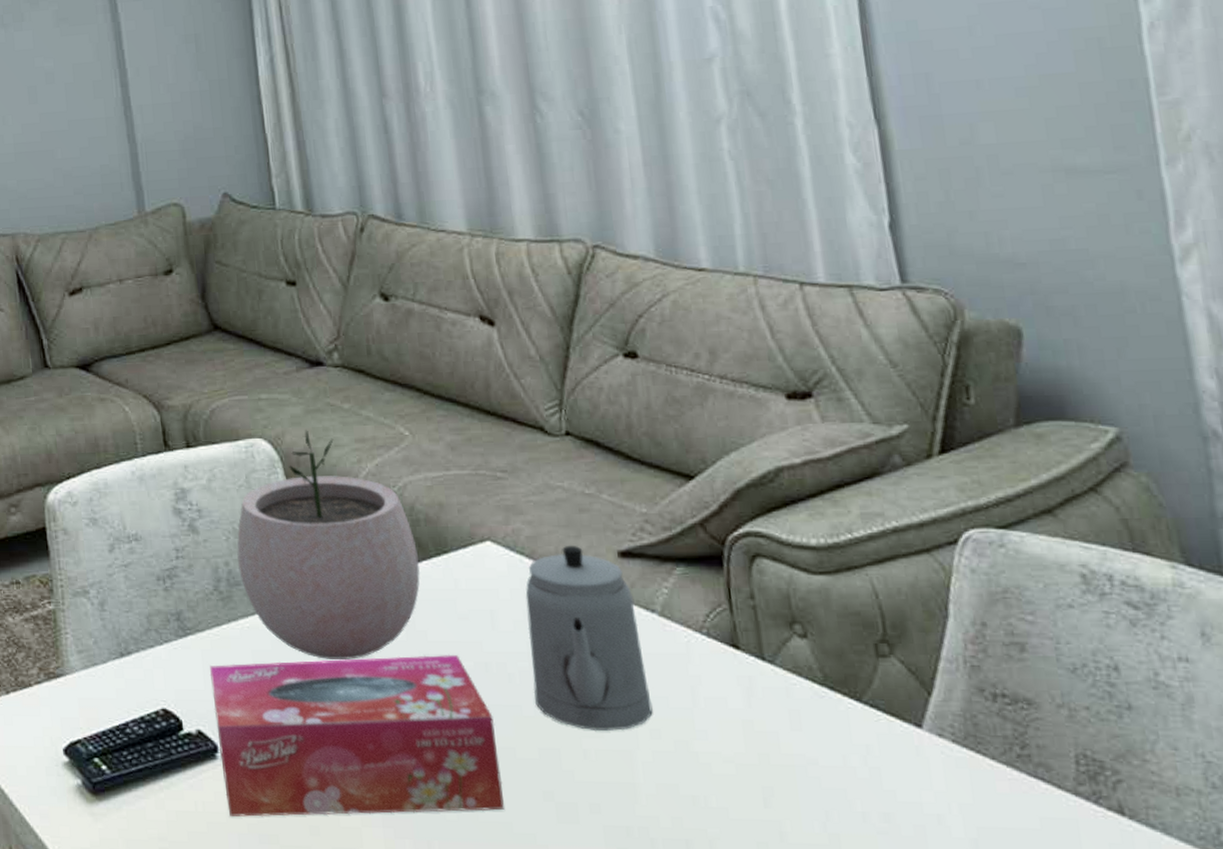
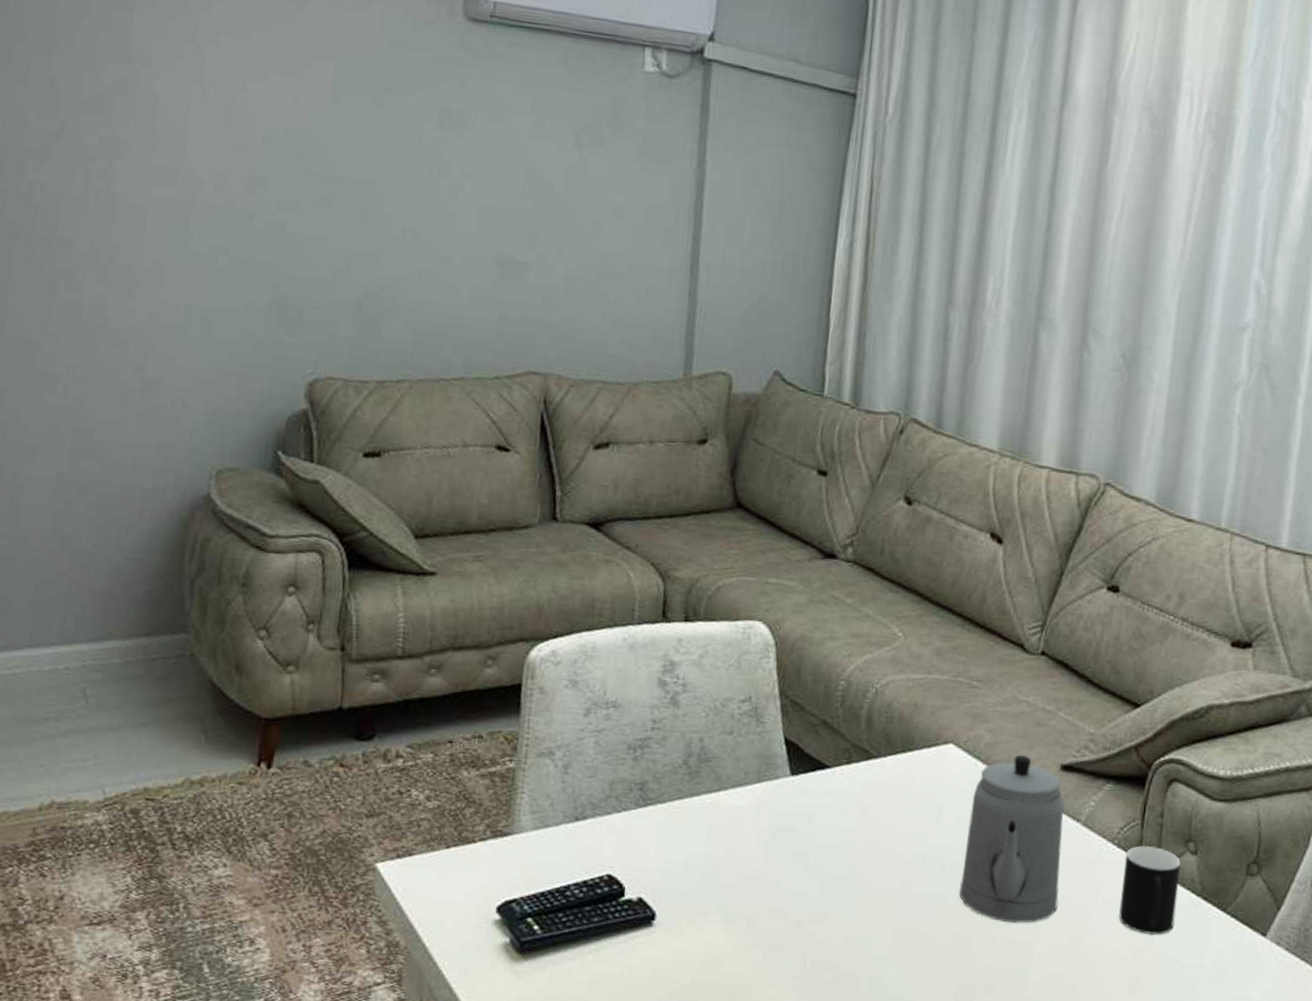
tissue box: present [209,654,504,817] -> none [653,836,920,988]
plant pot: present [237,430,420,659] -> none [711,619,886,842]
cup: none [719,633,800,735] -> present [1118,846,1181,935]

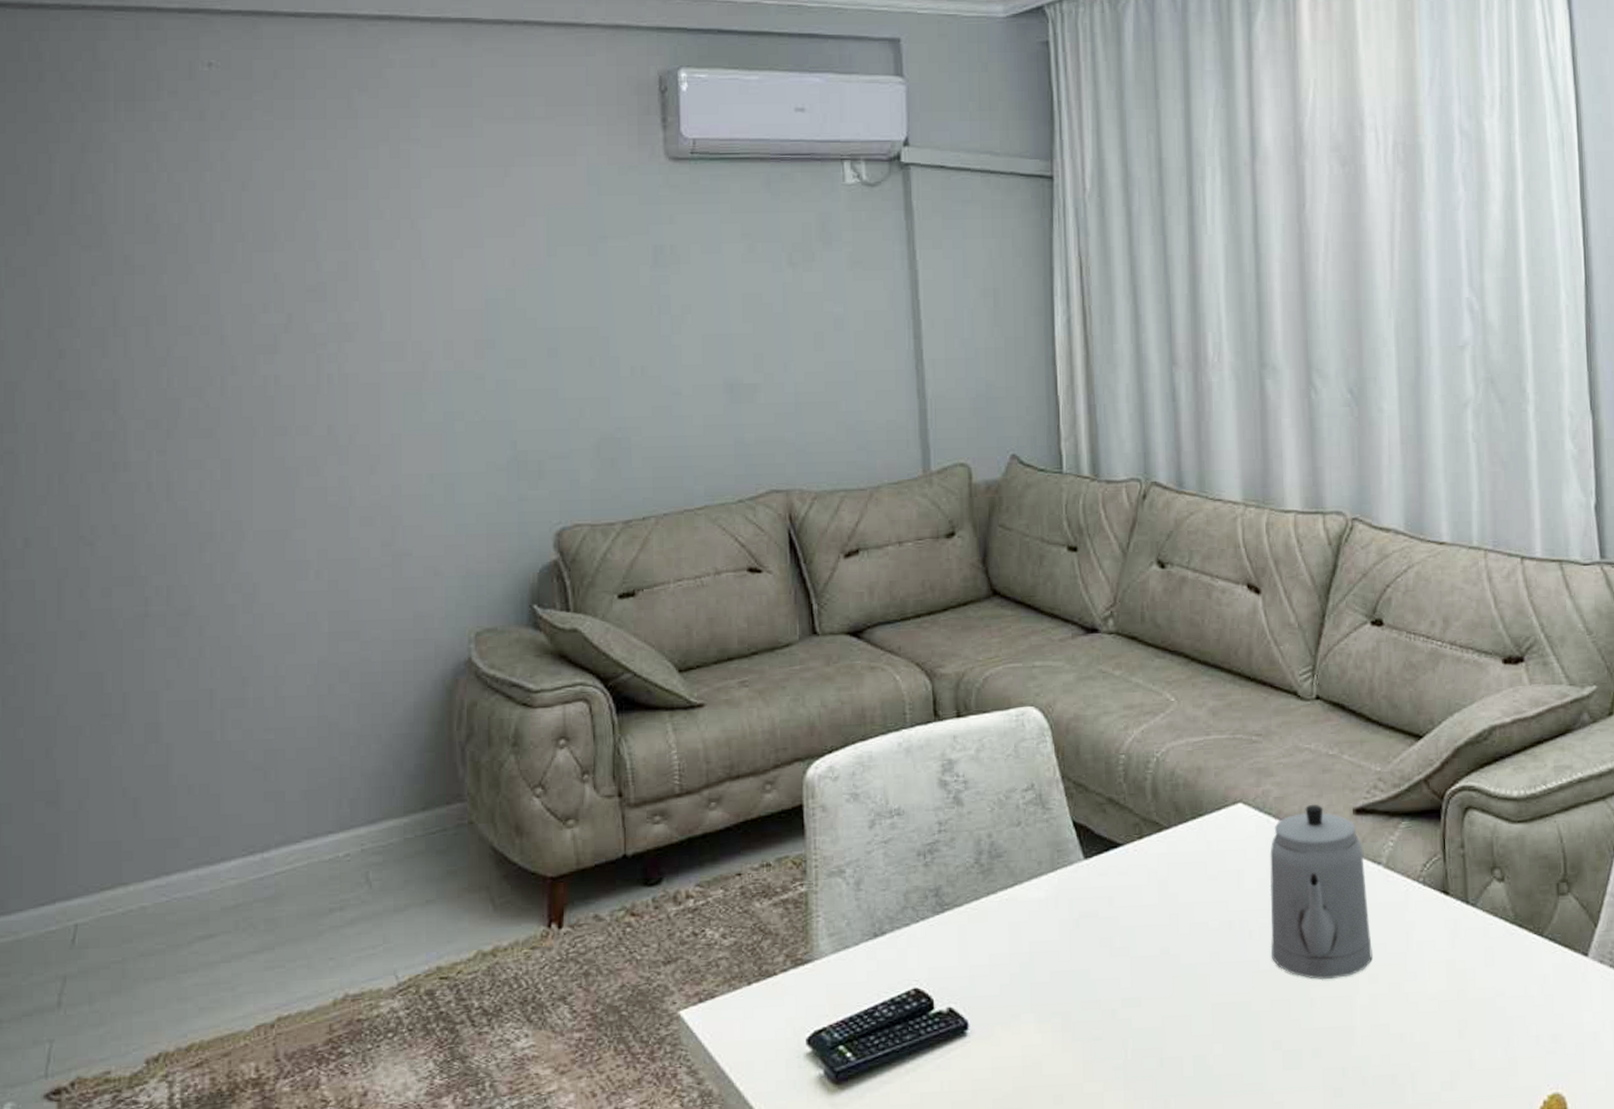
cup: present [1118,846,1181,935] -> none [1432,879,1493,972]

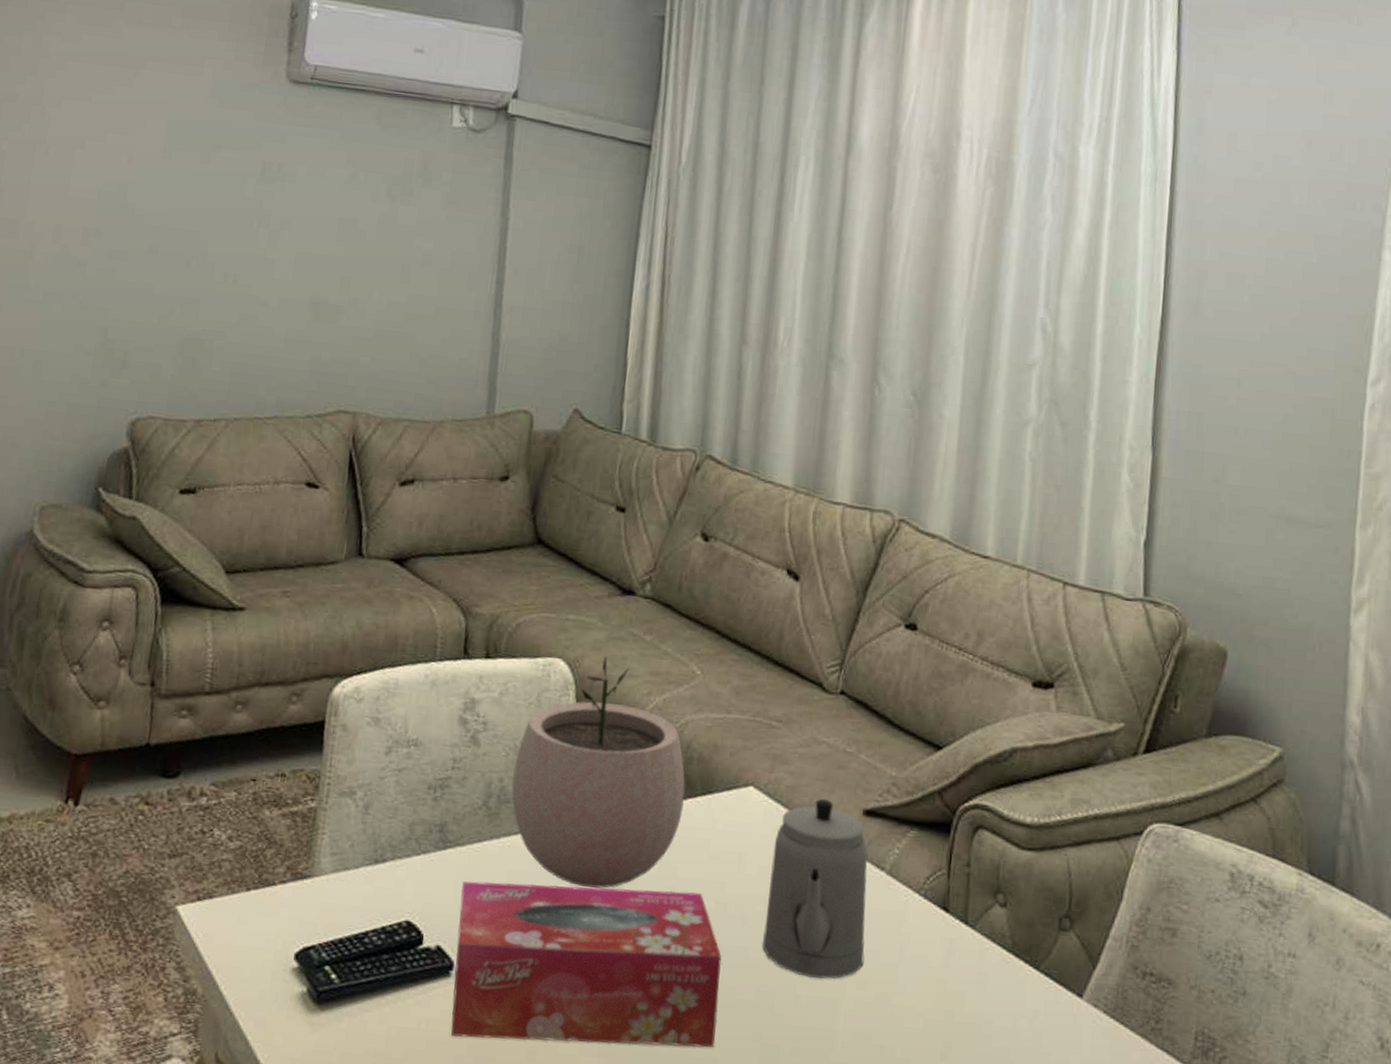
tissue box: none [965,915,1237,1093] -> present [451,881,722,1048]
plant pot: none [1000,697,1176,927] -> present [511,656,685,889]

